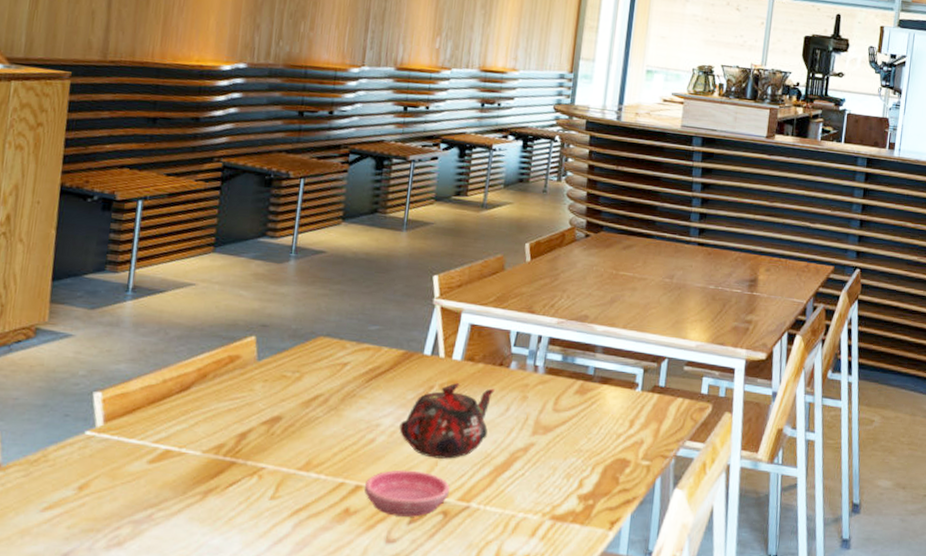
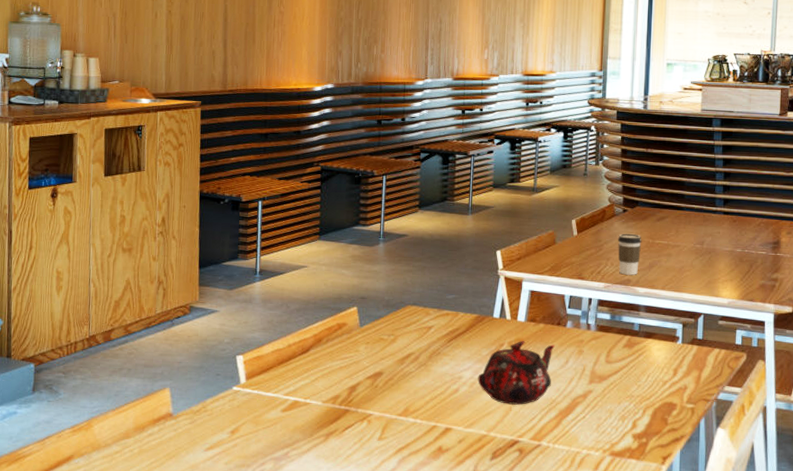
saucer: present [364,469,450,517] -> none [452,414,523,454]
coffee cup: none [576,261,605,311] -> present [617,233,642,275]

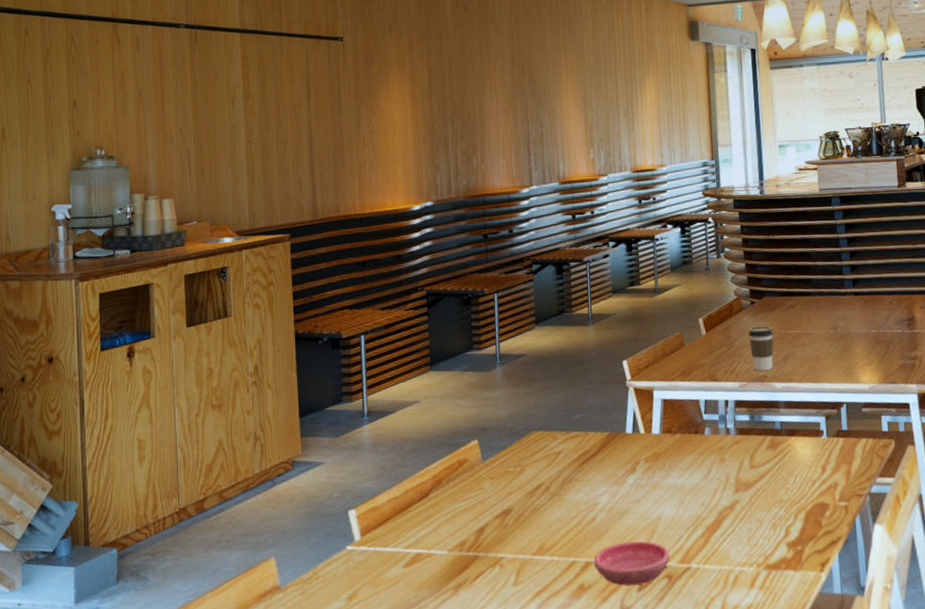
saucer: none [452,414,523,454] -> present [593,541,670,586]
teapot: present [478,341,555,405] -> none [615,455,695,527]

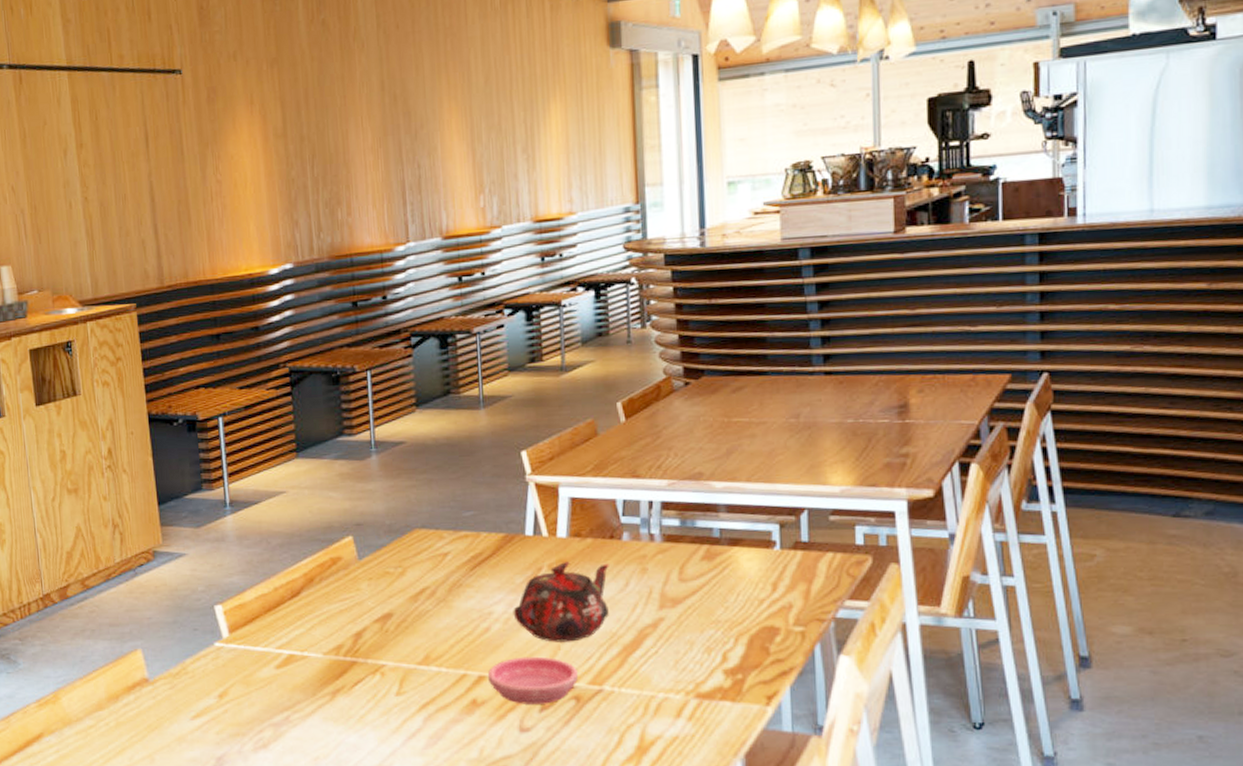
teapot: none [615,455,695,527] -> present [513,562,609,642]
coffee cup: present [748,326,774,371] -> none [680,412,714,467]

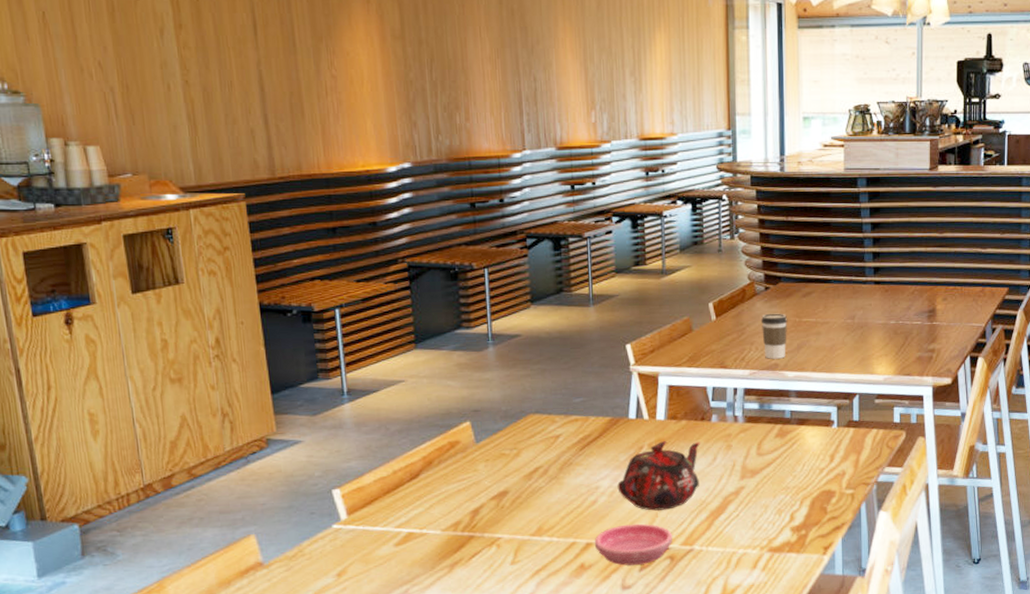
coffee cup: none [680,412,714,467] -> present [760,313,788,359]

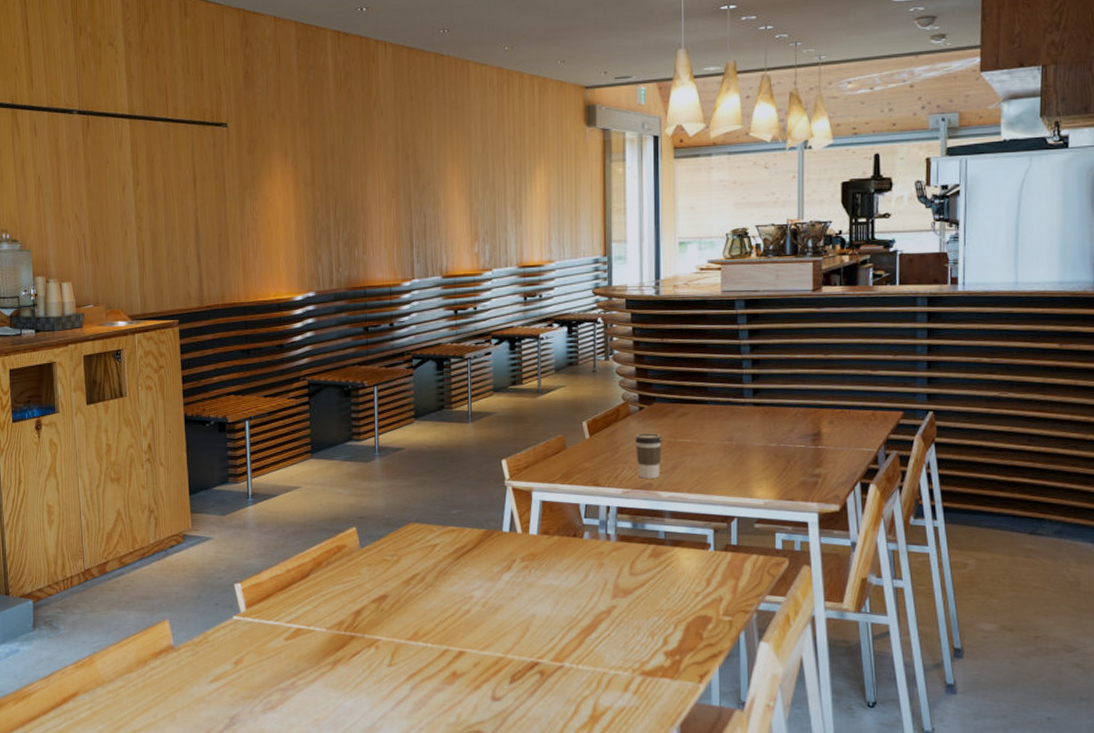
saucer: present [594,523,672,566] -> none [466,636,543,677]
teapot: present [617,441,700,511] -> none [490,556,572,624]

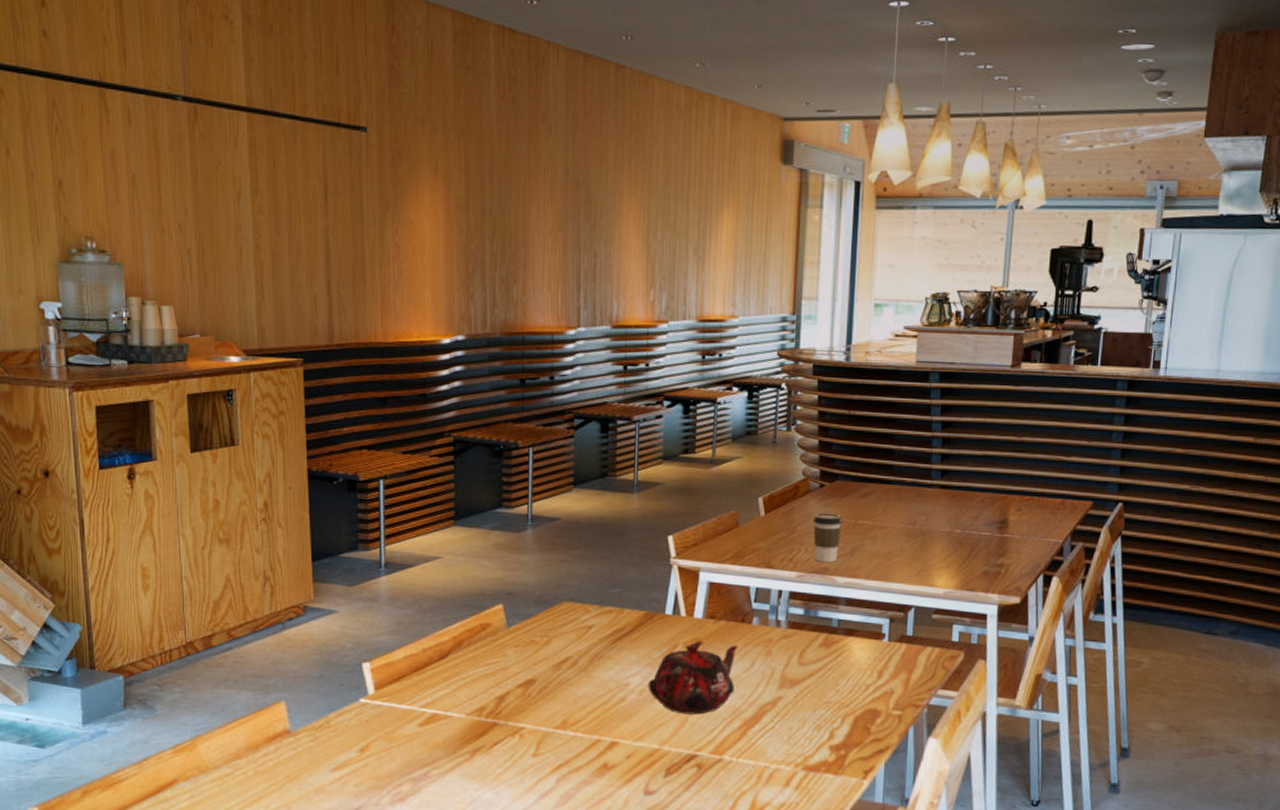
teapot: none [490,556,572,624] -> present [648,641,738,715]

